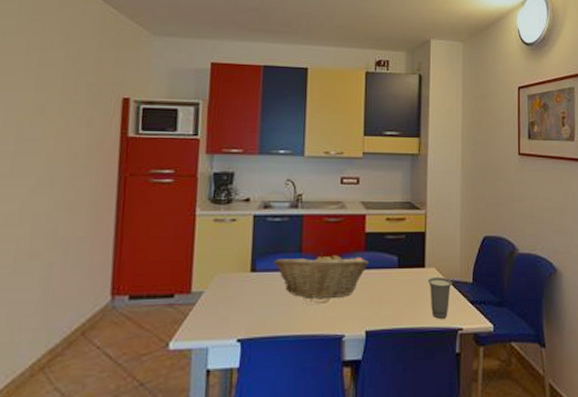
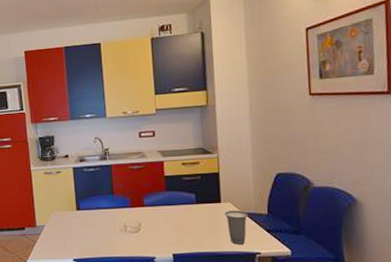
fruit basket: present [273,251,368,299] -> none [92,192,170,230]

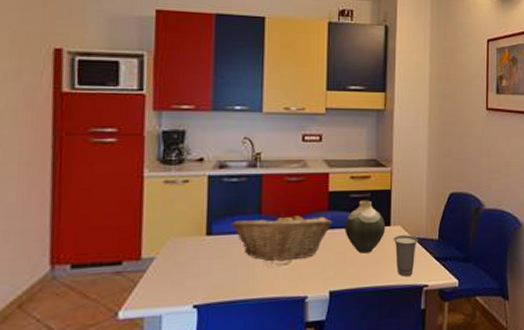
fruit basket: none [92,192,170,230] -> present [231,212,332,261]
vase: none [180,182,217,225] -> present [344,200,386,254]

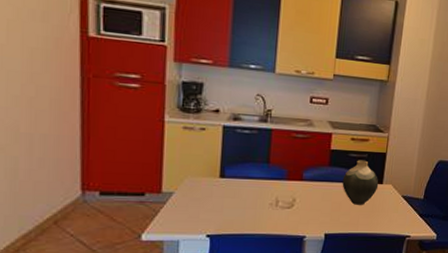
fruit basket: present [231,212,332,261] -> none [242,163,332,206]
cup: present [393,235,418,277] -> none [383,193,406,227]

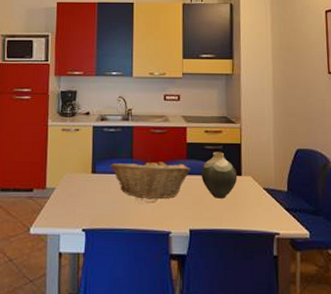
fruit basket: none [242,163,332,206] -> present [110,158,190,200]

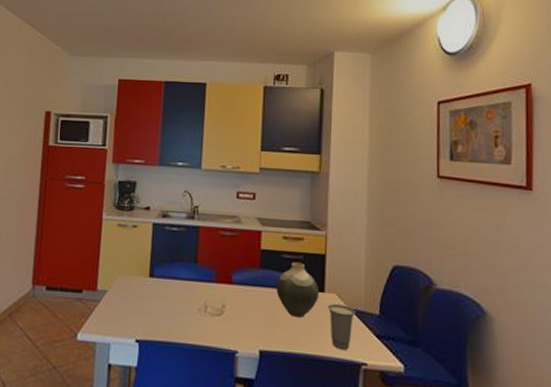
fruit basket: present [110,158,190,200] -> none [170,264,263,313]
cup: none [244,185,268,223] -> present [327,304,355,350]

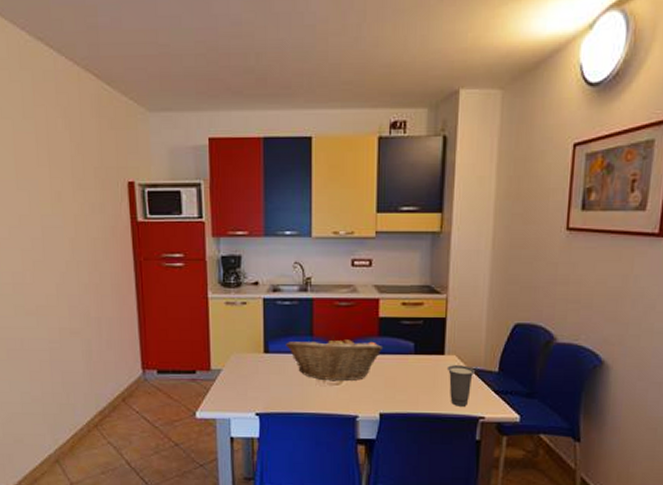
fruit basket: none [170,264,263,313] -> present [285,335,382,382]
vase: present [276,262,320,318] -> none [395,327,440,380]

